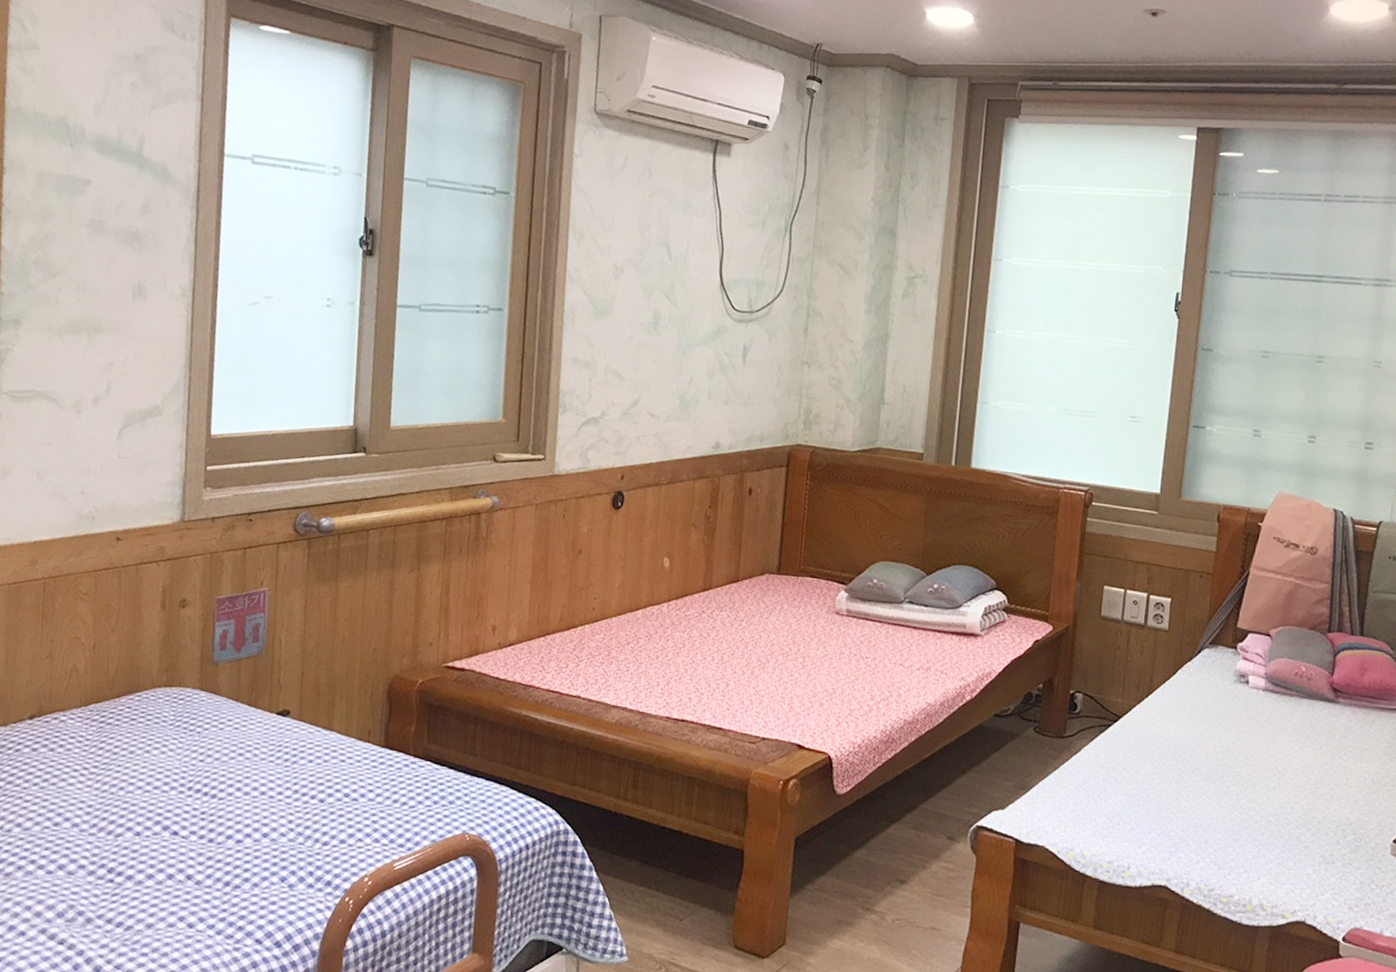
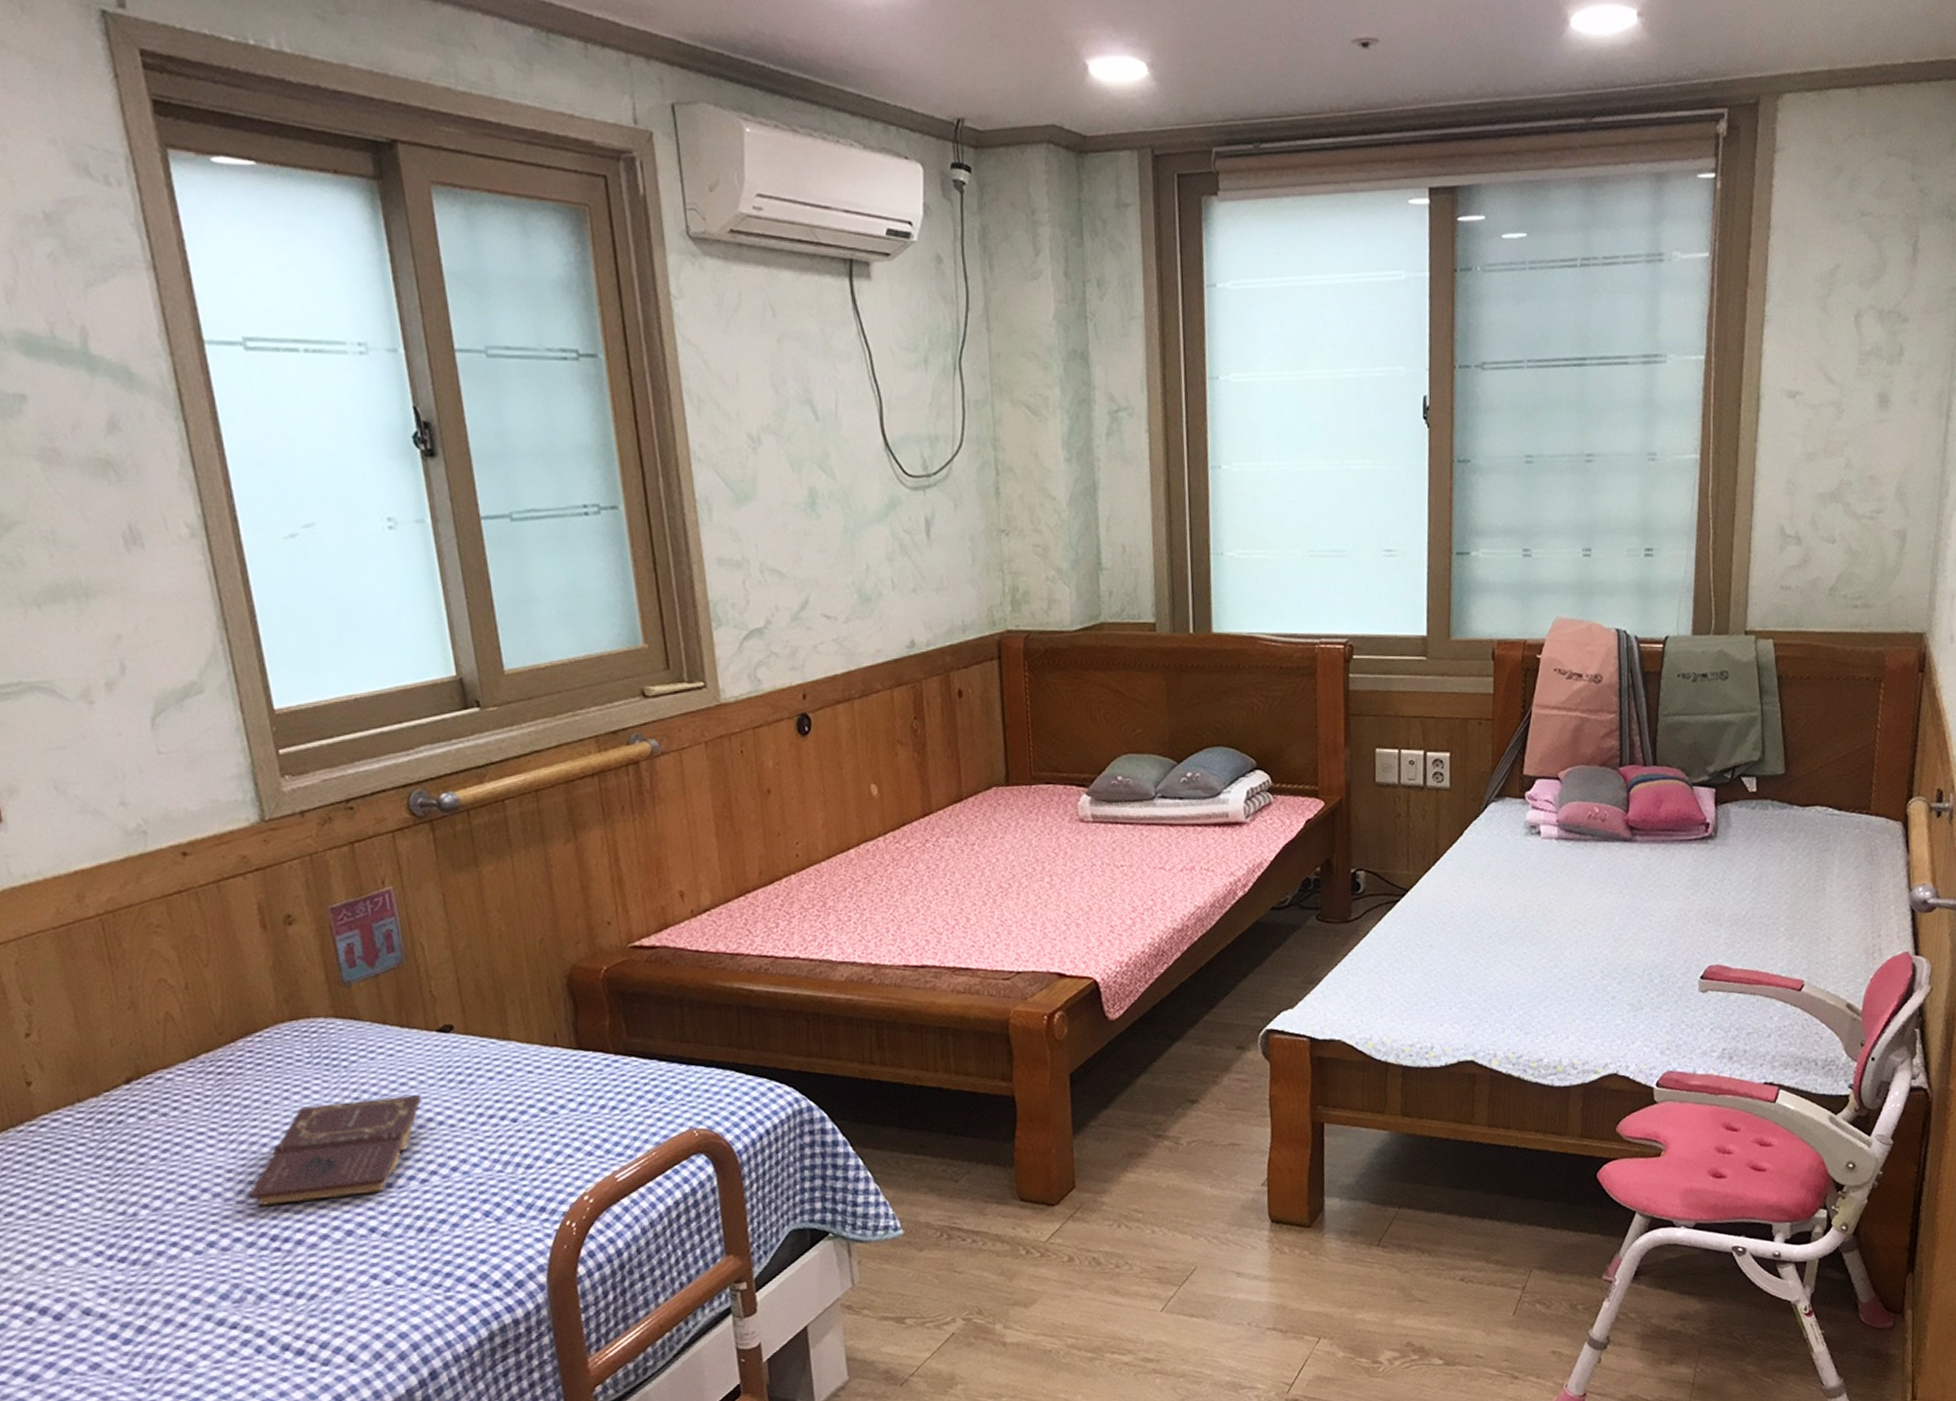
book: none [100,761,252,845] -> present [249,1095,421,1206]

